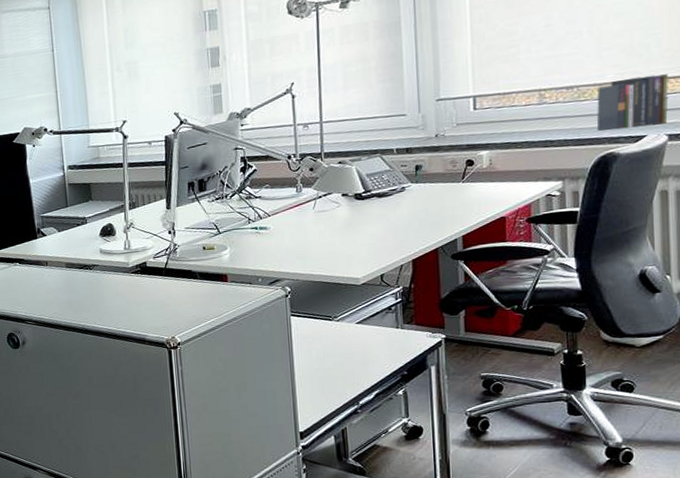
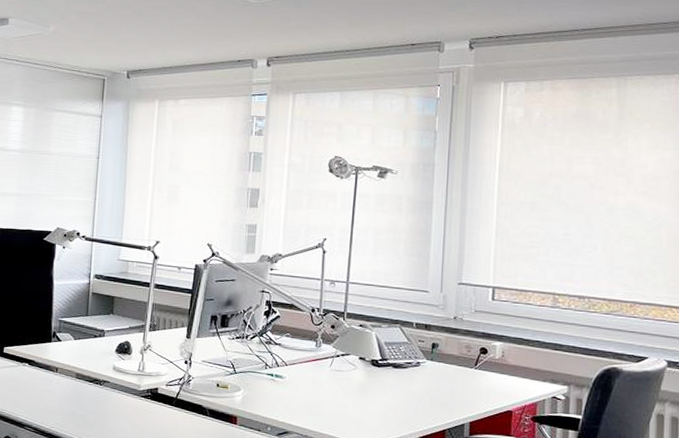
books: present [596,74,669,132] -> none [603,299,671,350]

